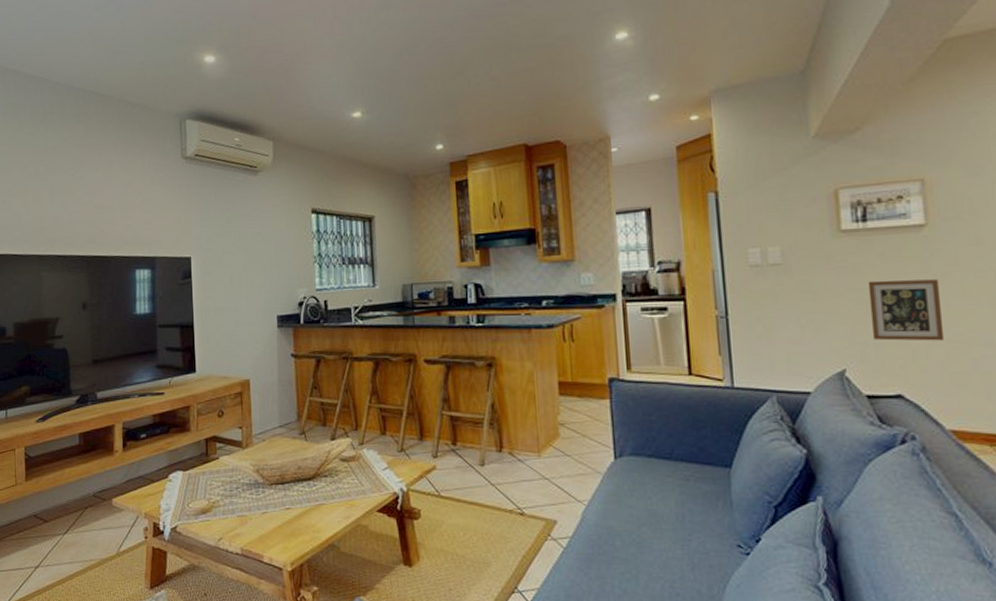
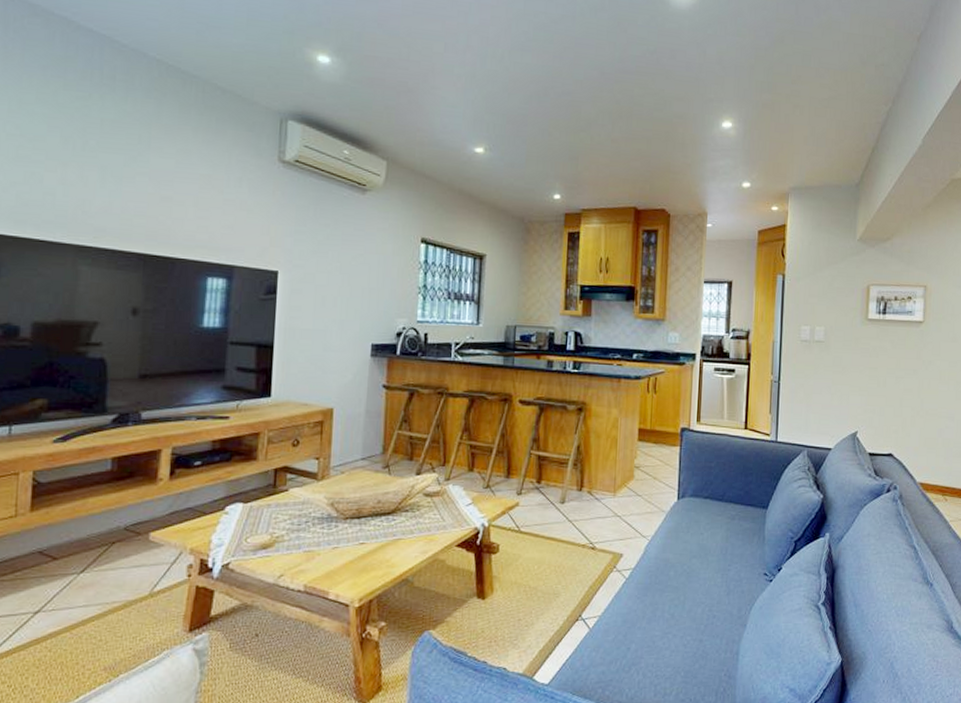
picture frame: present [867,279,945,341] -> none [878,362,926,413]

